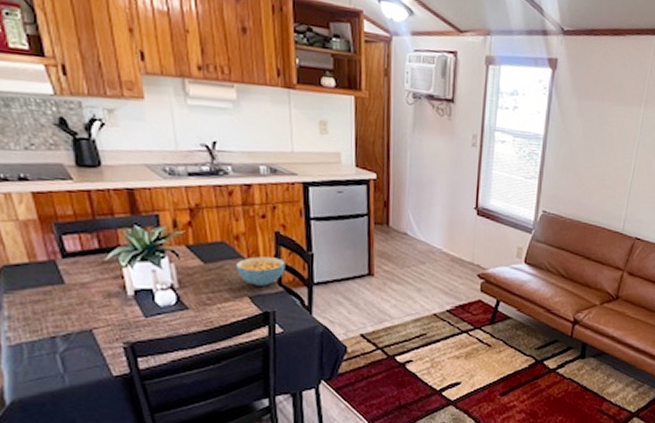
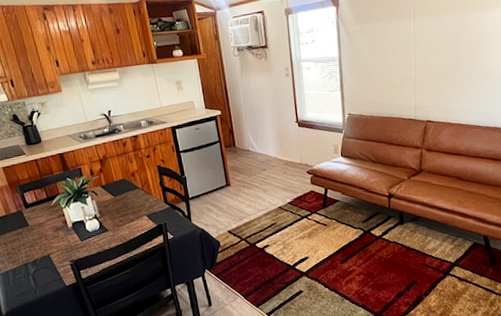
cereal bowl: present [235,256,286,286] -> none [134,184,168,207]

